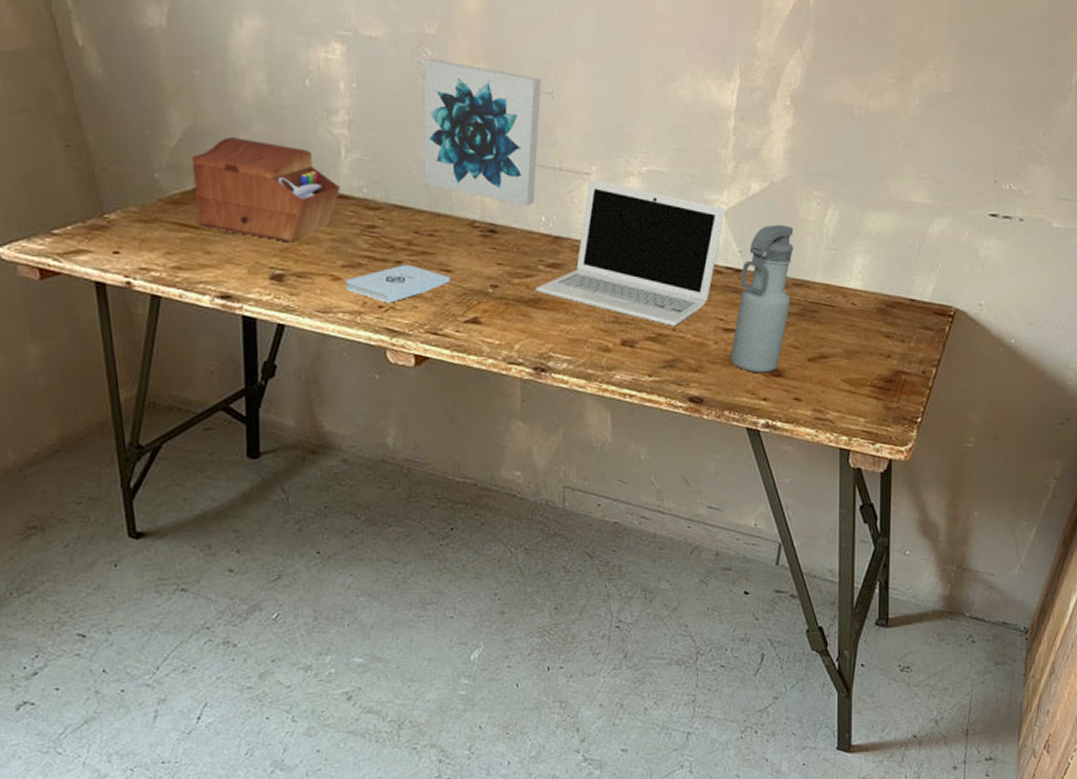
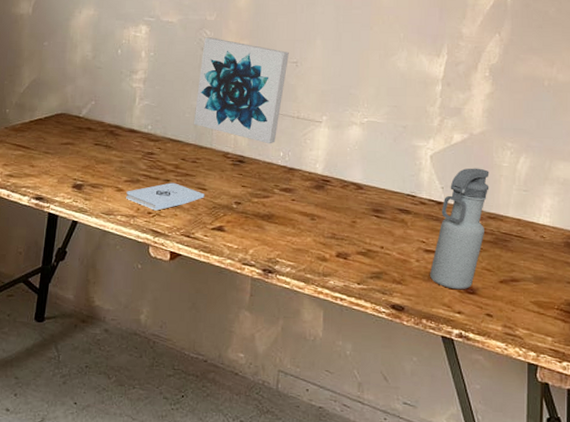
sewing box: present [192,136,341,243] -> none [29,86,132,162]
laptop: present [536,179,725,326] -> none [270,126,431,245]

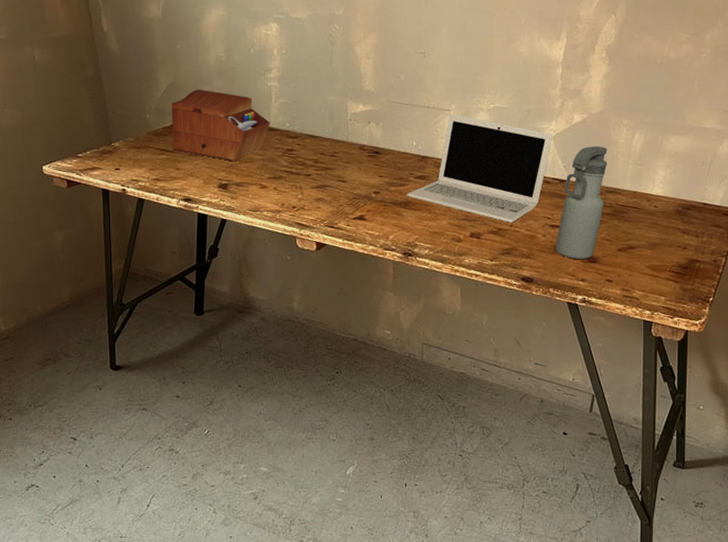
sewing box: none [29,86,132,162] -> present [171,89,271,162]
notepad: present [126,182,205,211] -> none [270,177,345,205]
wall art: present [193,37,289,144] -> none [329,32,416,135]
laptop: none [270,126,431,245] -> present [407,114,553,223]

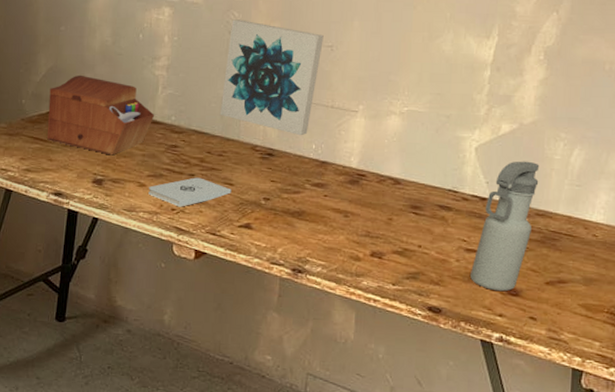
notepad: none [270,177,345,205] -> present [148,177,232,207]
wall art: none [329,32,416,135] -> present [219,19,324,136]
laptop: present [407,114,553,223] -> none [301,116,476,243]

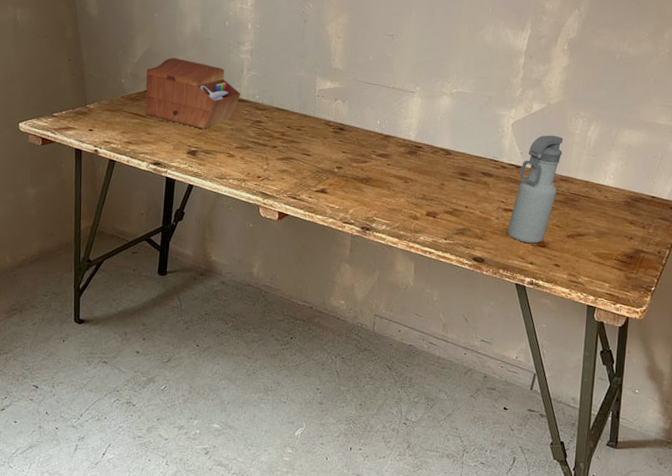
notepad: present [148,177,232,207] -> none [237,149,309,175]
wall art: present [219,19,324,136] -> none [297,10,386,113]

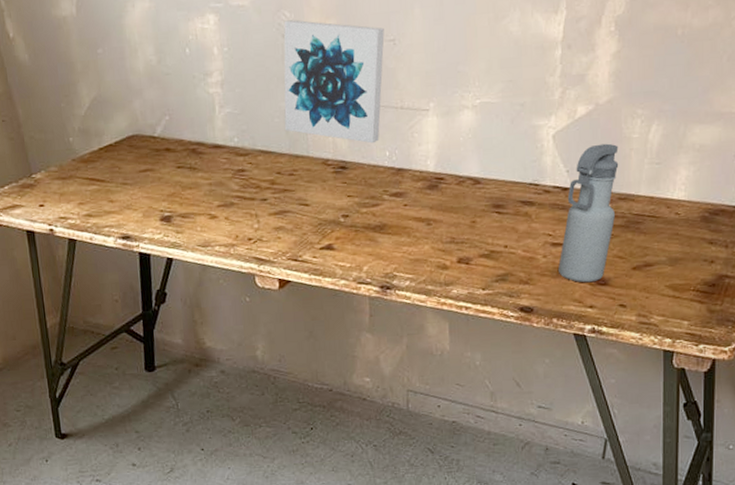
sewing box: present [145,57,241,130] -> none [97,102,216,189]
wall art: none [297,10,386,113] -> present [283,20,385,144]

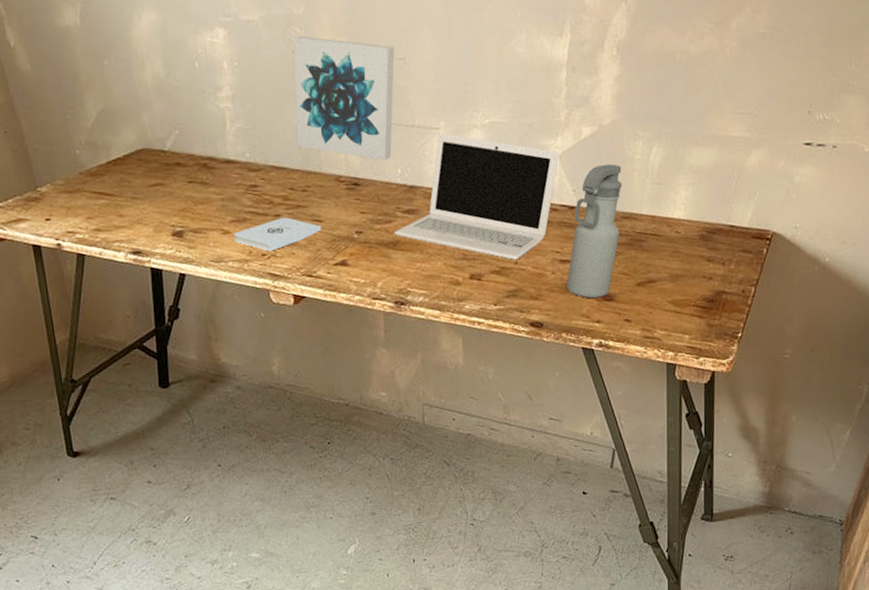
notepad: none [221,201,308,236] -> present [234,217,322,252]
laptop: none [381,114,553,244] -> present [394,133,560,260]

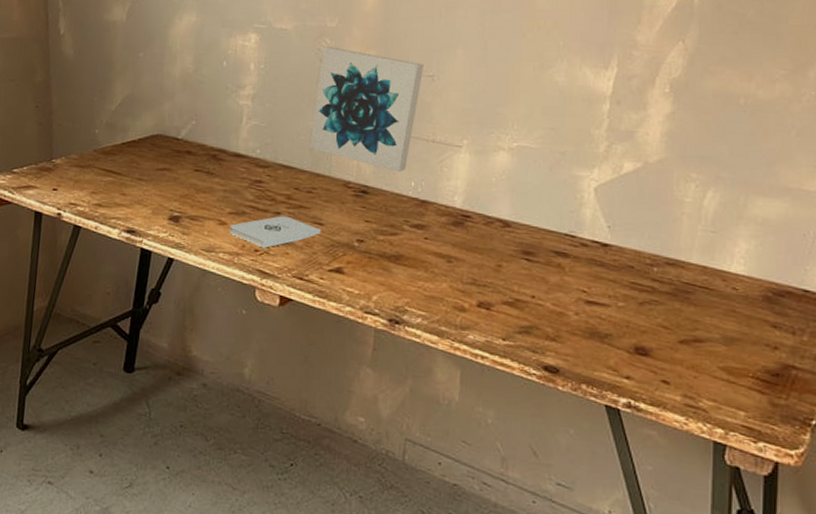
laptop: present [394,133,560,260] -> none [398,151,595,294]
water bottle: present [567,164,622,299] -> none [592,203,668,351]

